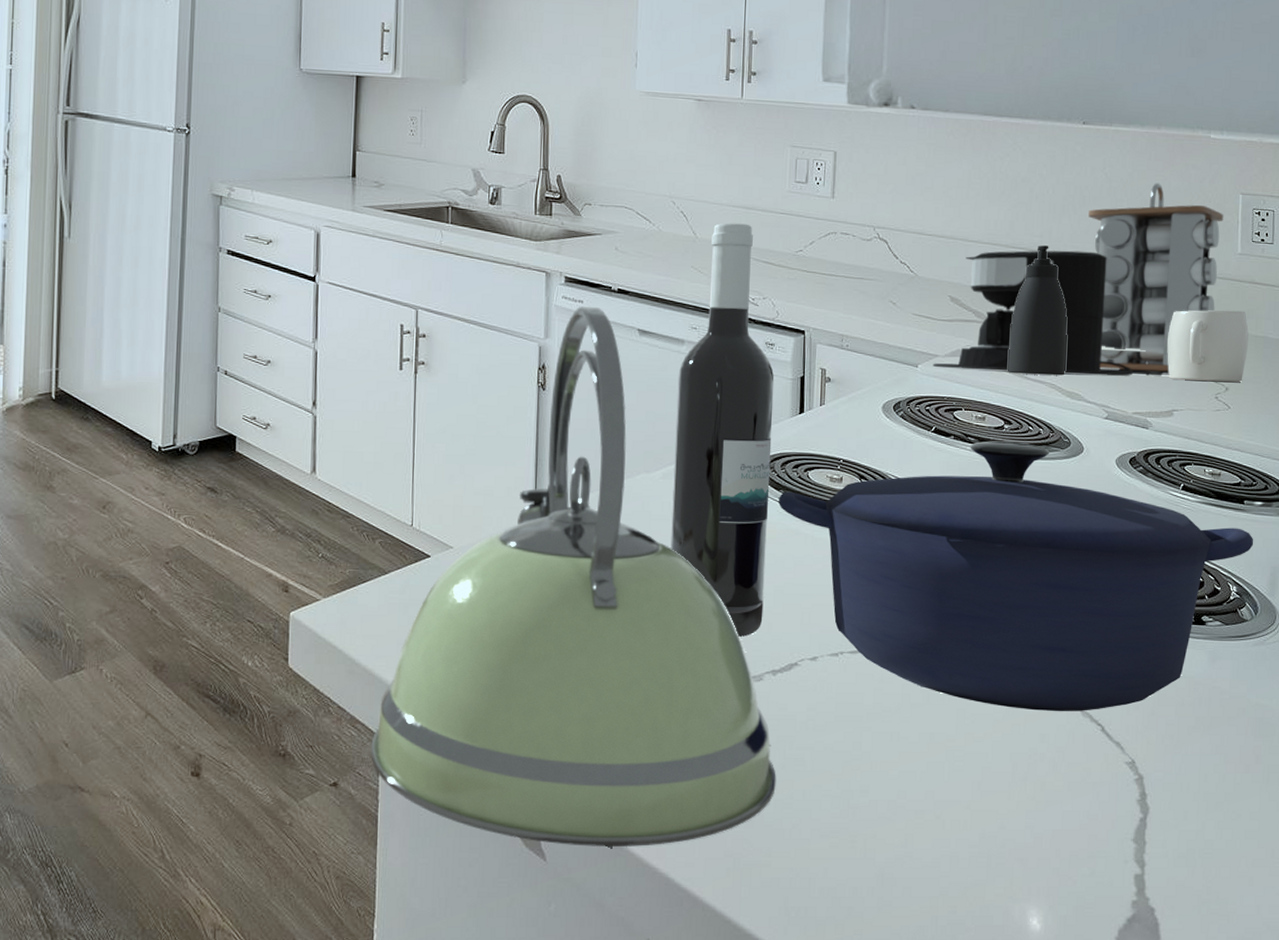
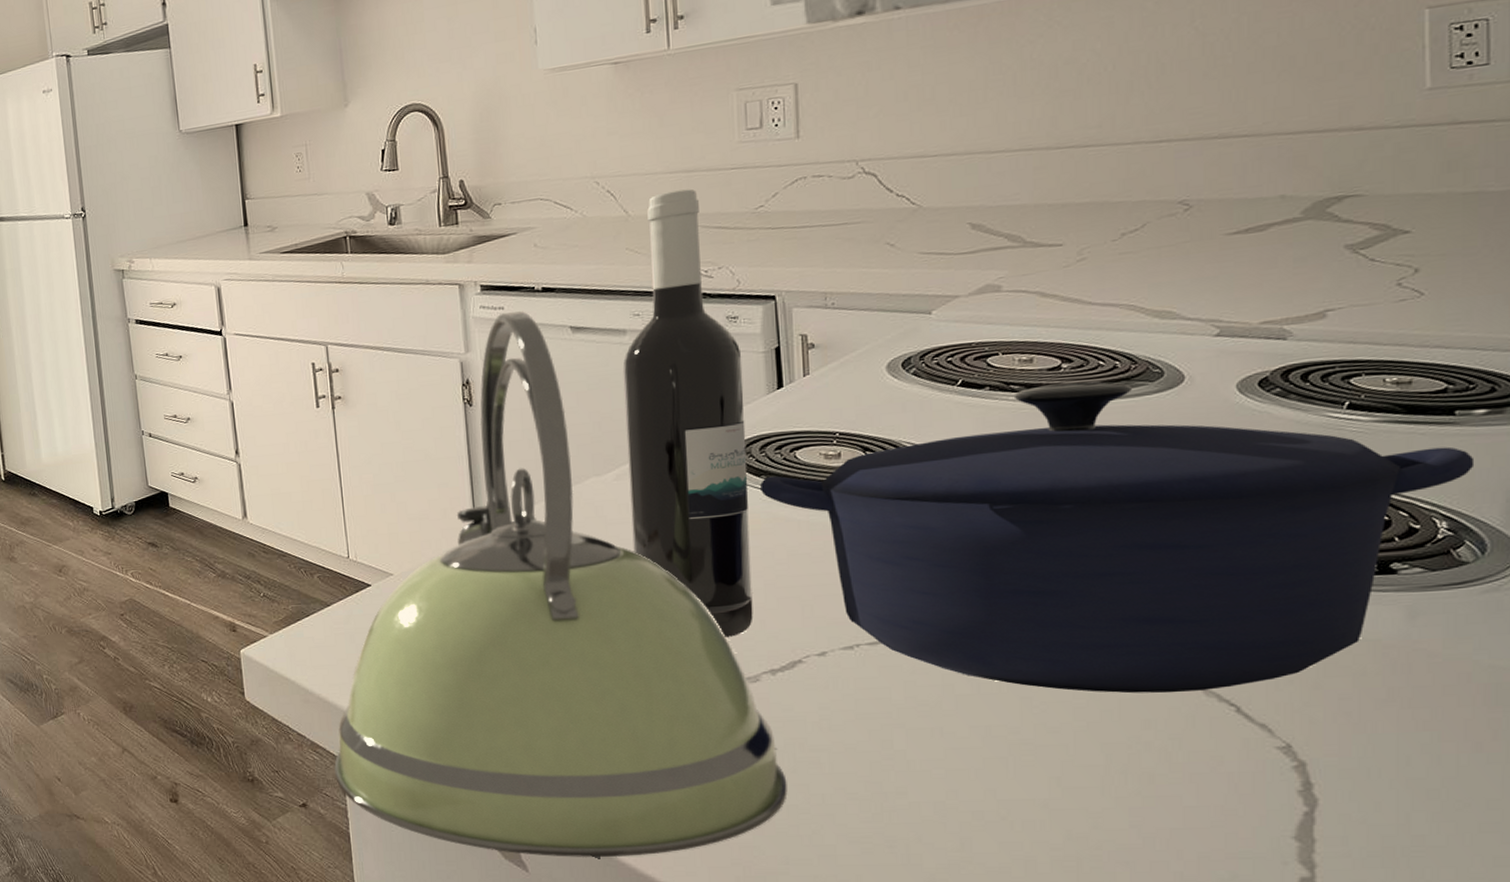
coffee maker: present [933,250,1168,377] -> none [952,130,1315,311]
soap dispenser: present [1008,245,1067,376] -> none [1061,136,1149,302]
spice rack: present [1088,183,1224,375] -> none [1171,21,1399,277]
mug: present [1167,310,1249,383] -> none [1312,163,1451,272]

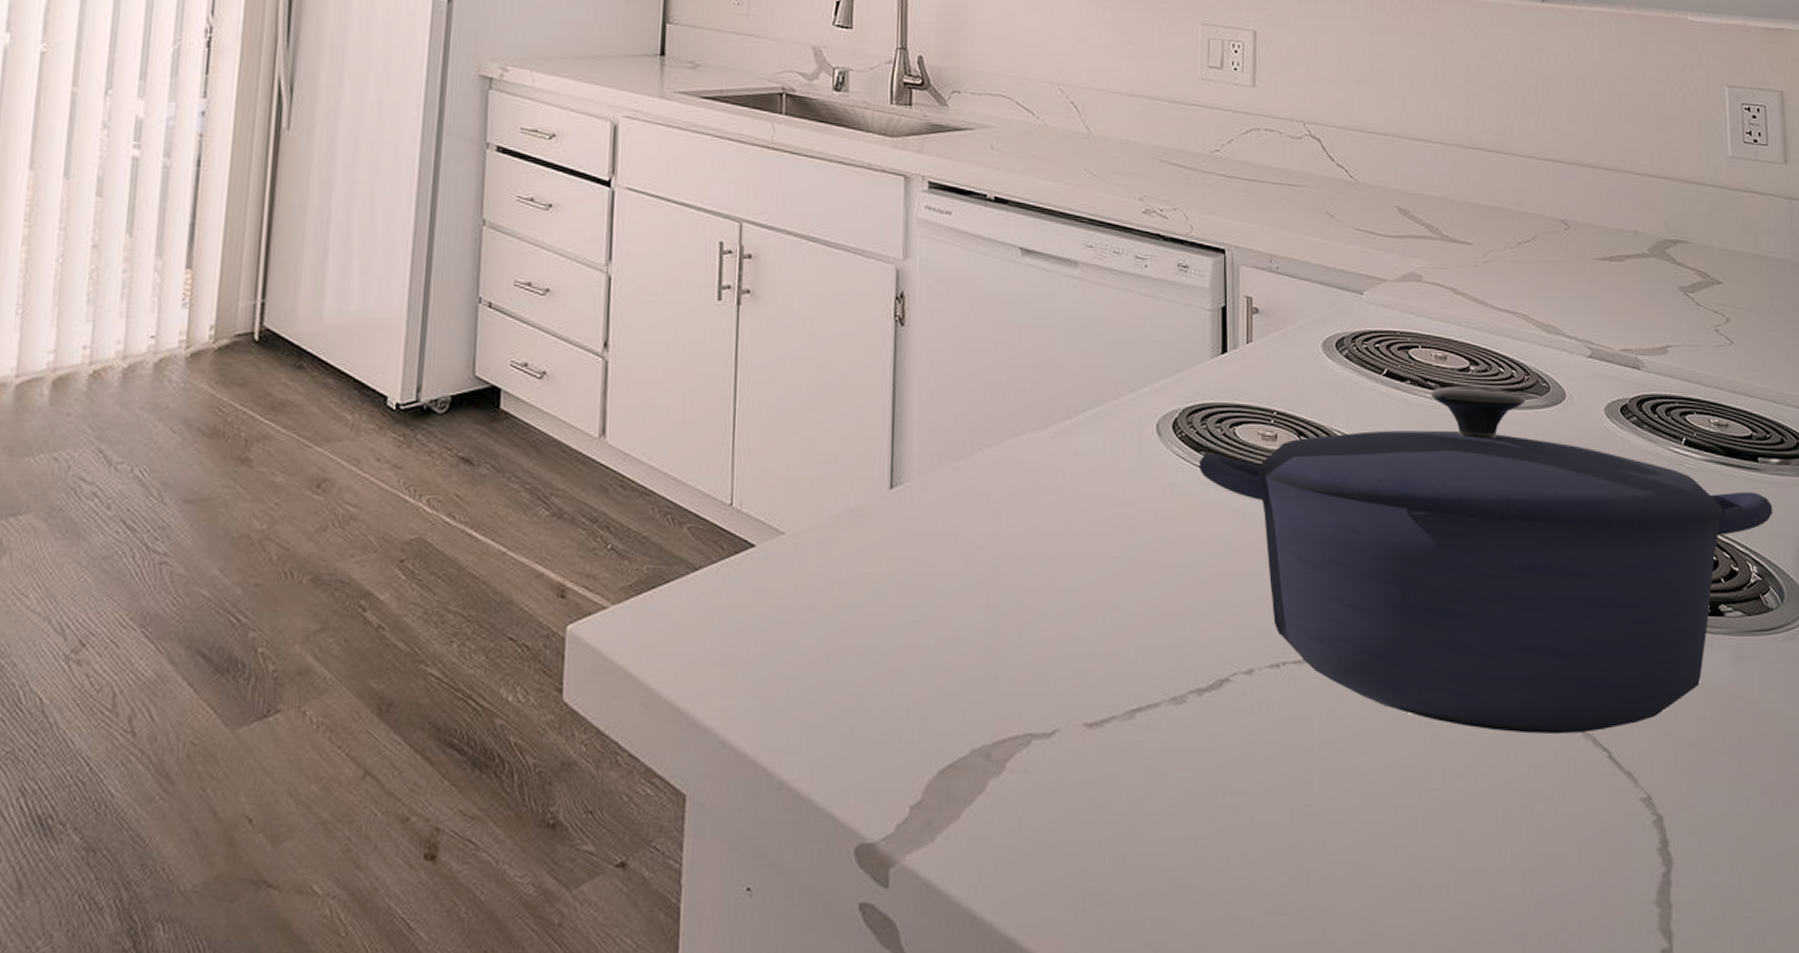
kettle: present [334,311,787,858] -> none [672,219,1206,941]
wine bottle: present [622,189,753,637] -> none [1065,116,1190,645]

